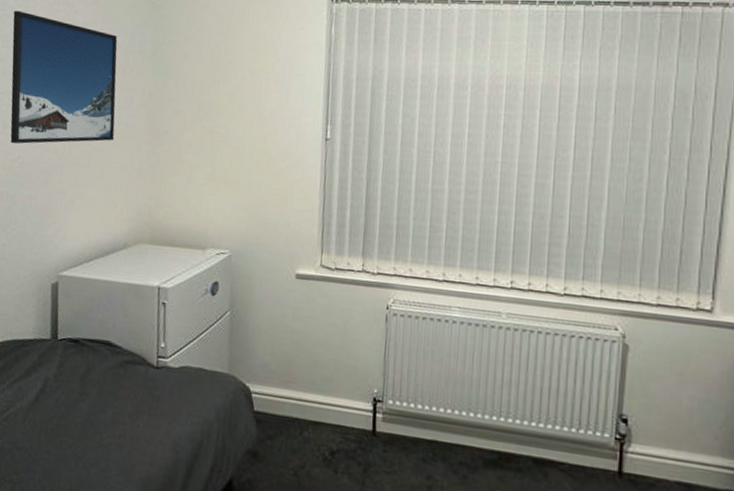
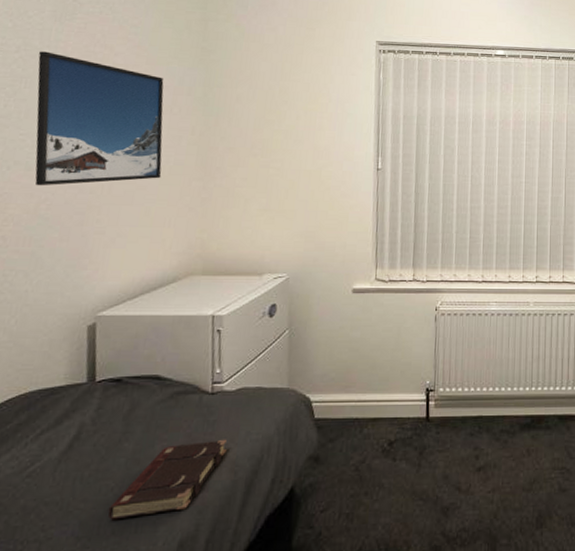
book: none [67,414,170,480] -> present [107,439,227,520]

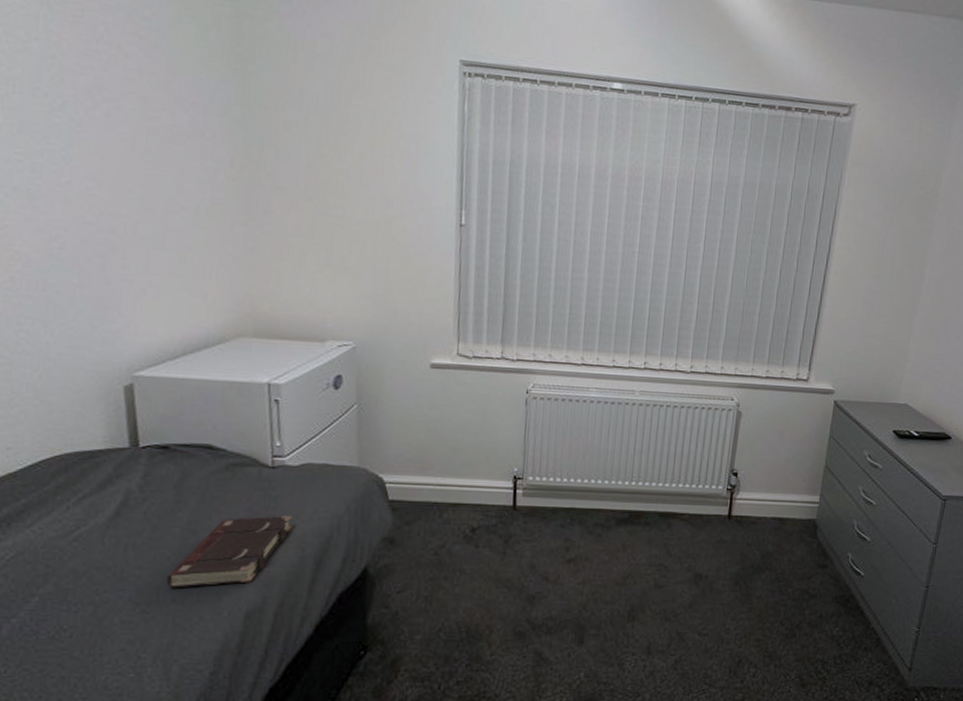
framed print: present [35,51,164,186] -> none [26,45,197,220]

